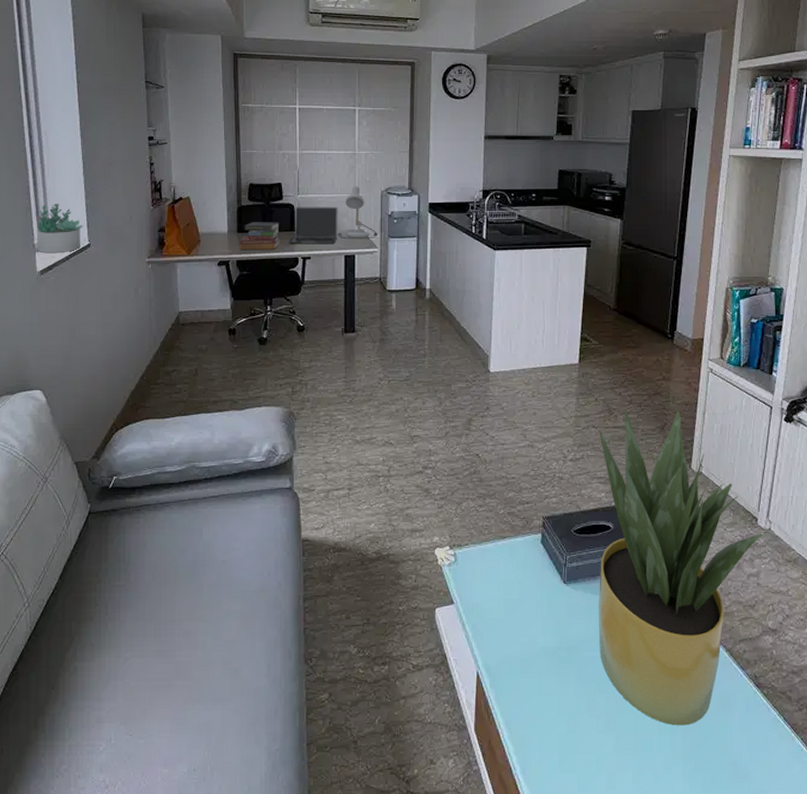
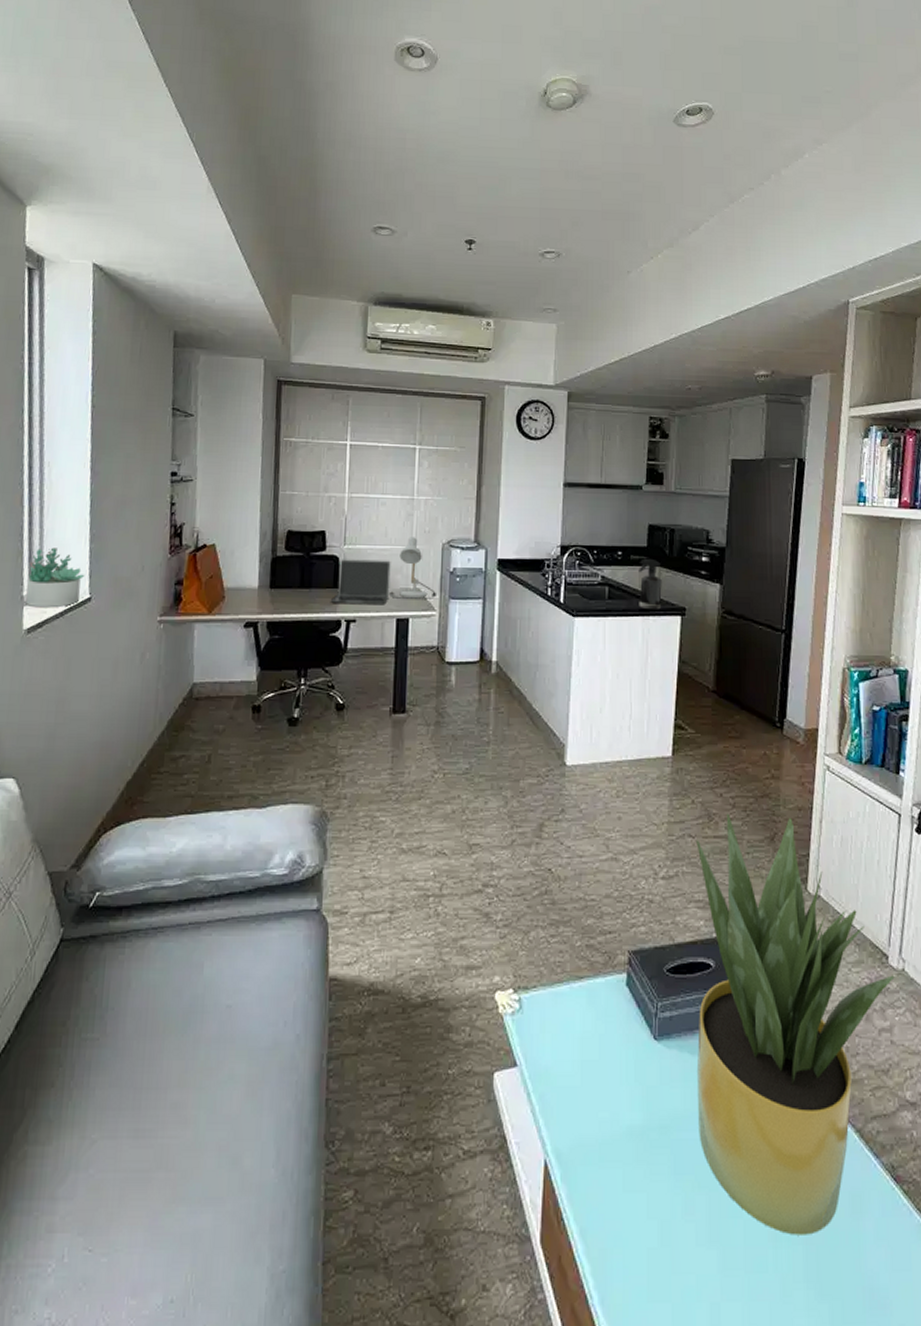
books: present [239,222,280,249] -> none [271,576,320,610]
spray bottle: none [550,199,570,243] -> present [639,558,662,610]

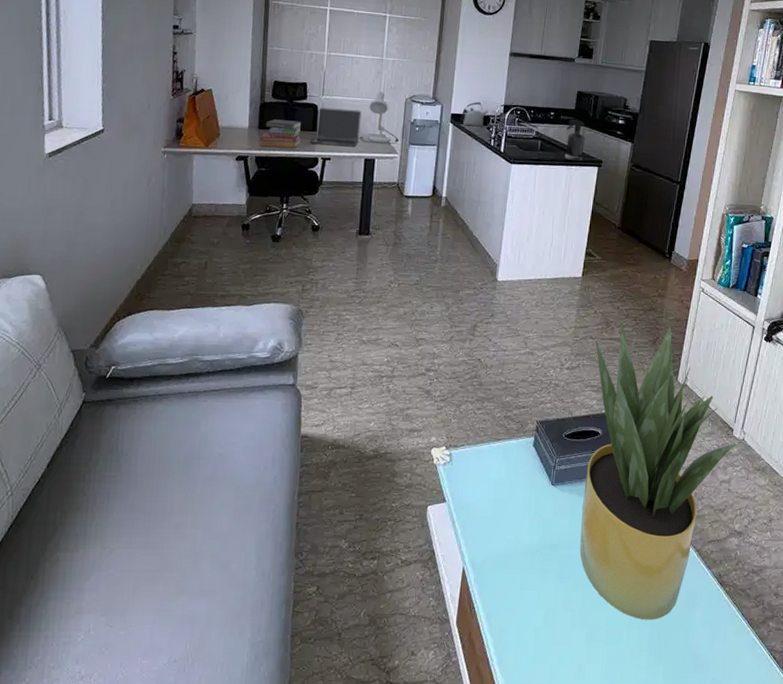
succulent plant: present [25,547,84,608] -> none [46,85,97,137]
books: none [271,576,320,610] -> present [259,119,301,148]
kettle: none [509,543,543,574] -> present [460,101,489,127]

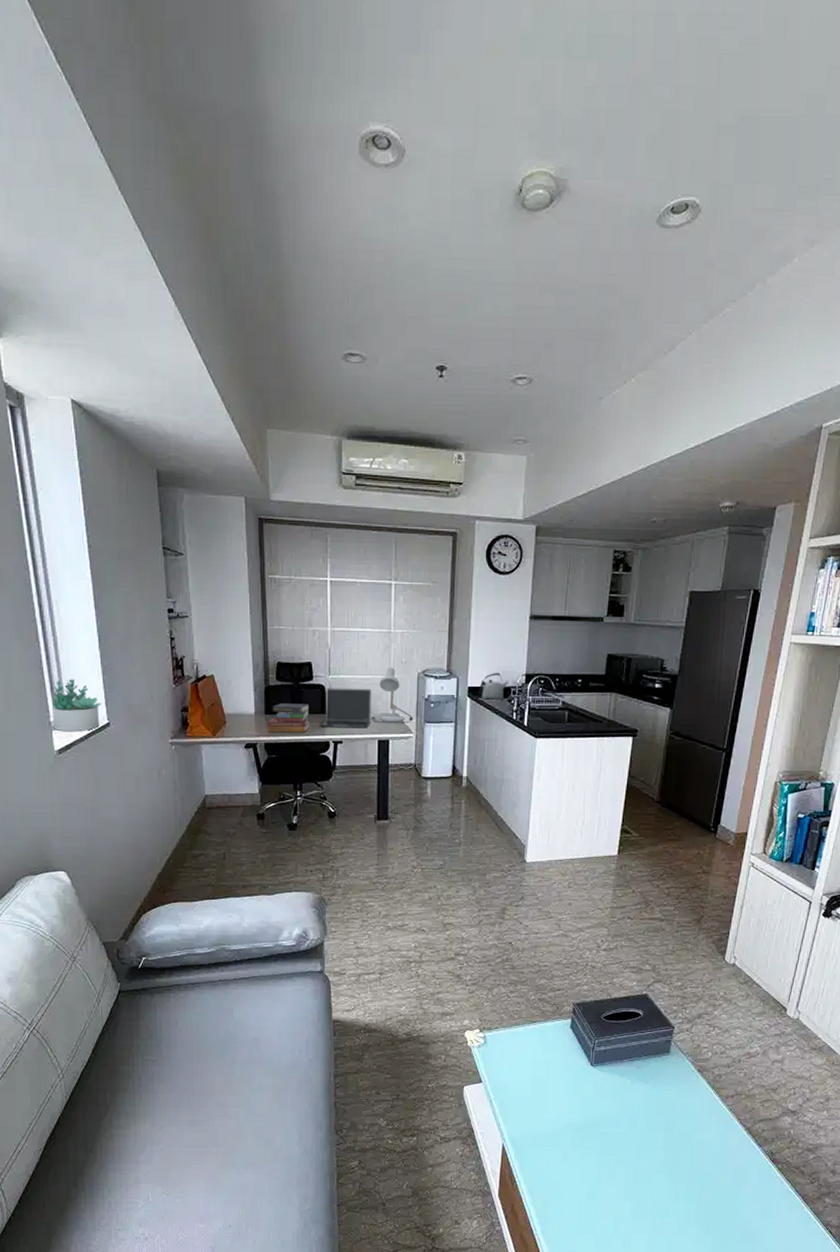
succulent plant: none [46,85,97,137] -> present [51,679,101,732]
spray bottle: present [565,119,585,161] -> none [595,685,617,732]
planter: present [579,321,736,620] -> none [622,900,790,1195]

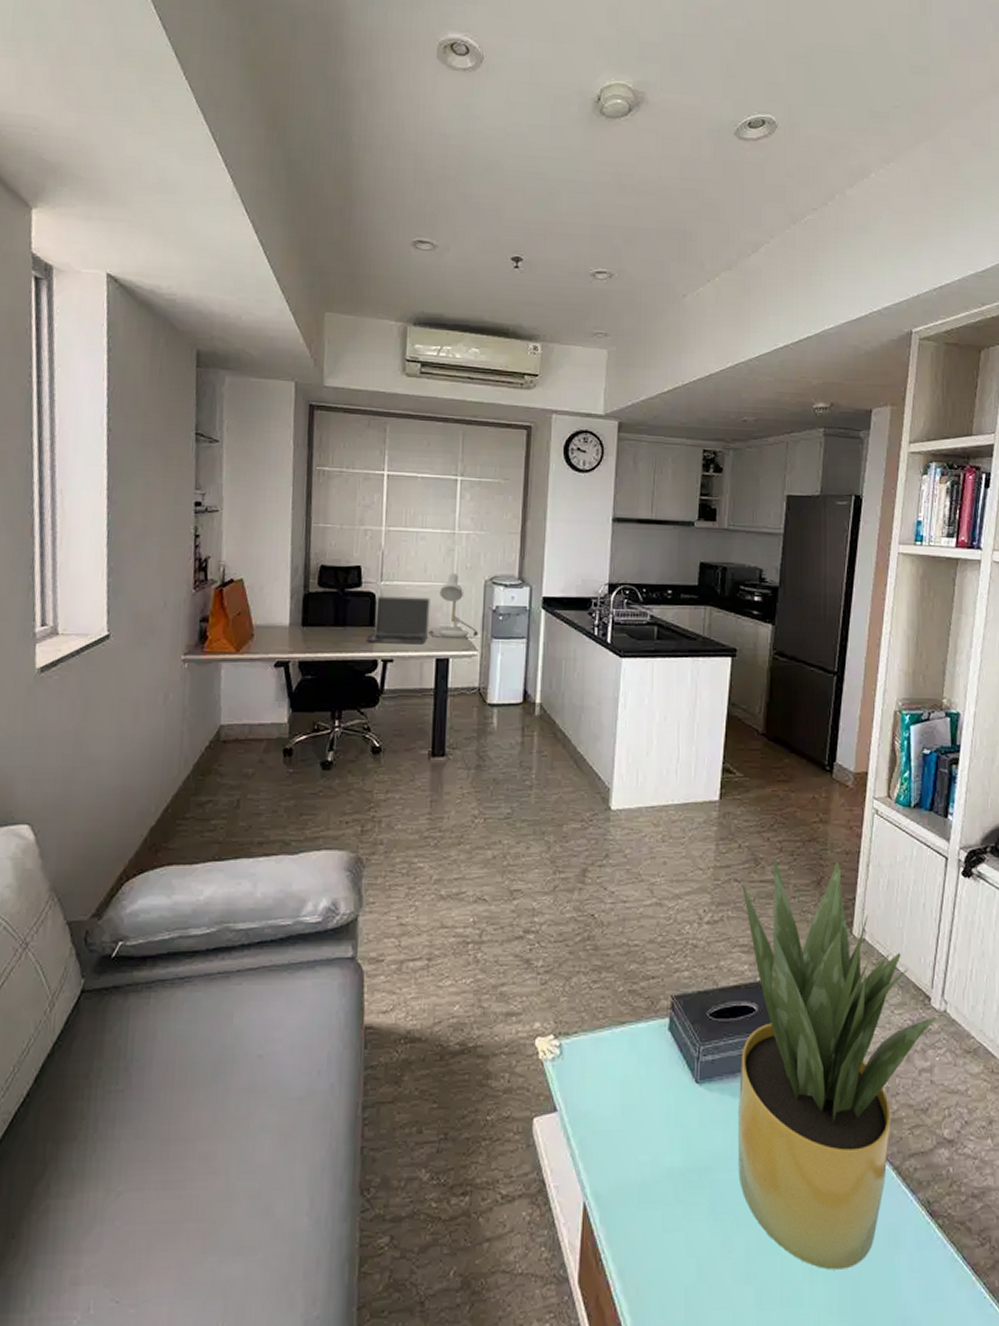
succulent plant: present [51,679,101,732] -> none [38,581,101,646]
books: present [267,703,310,732] -> none [303,613,355,649]
kettle: present [479,672,509,700] -> none [555,580,590,612]
planter: none [622,900,790,1195] -> present [737,857,937,1270]

